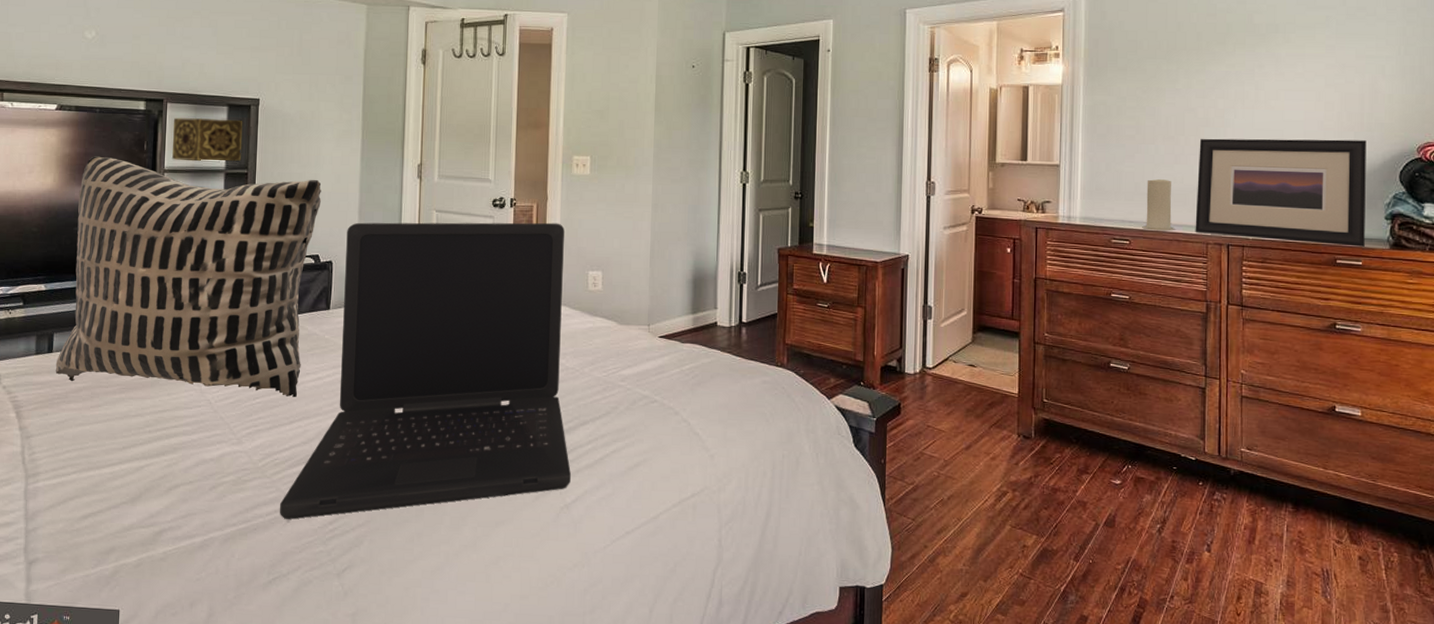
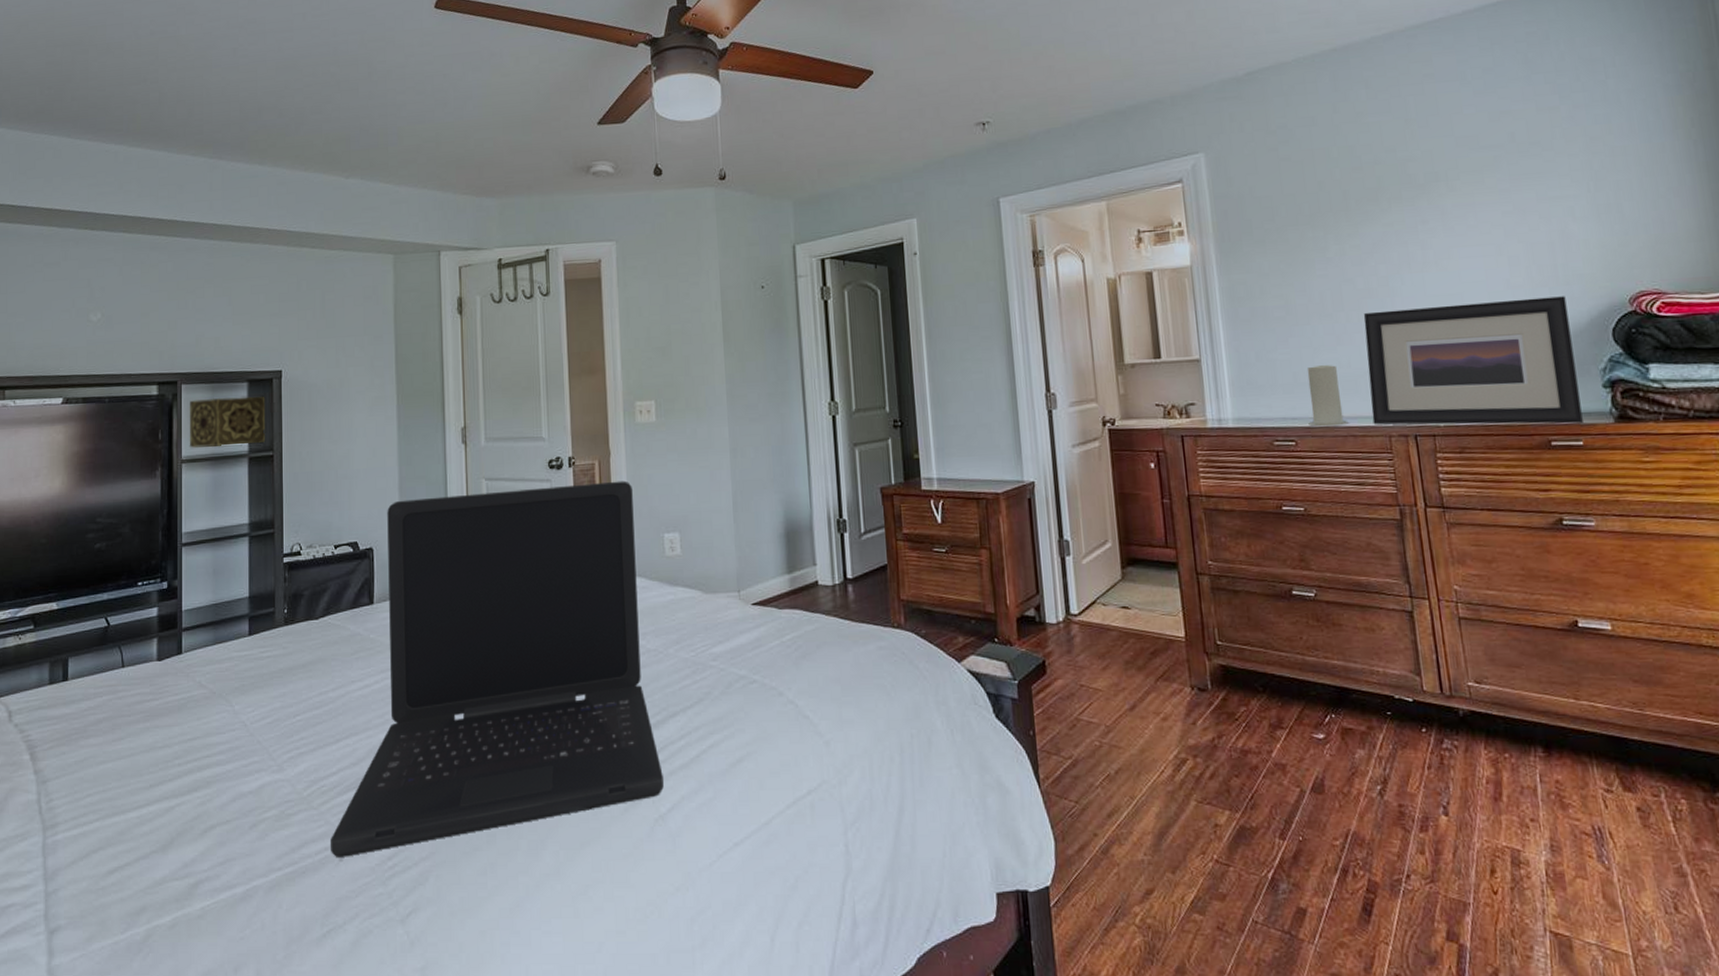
cushion: present [55,156,321,398] -> none [71,451,356,713]

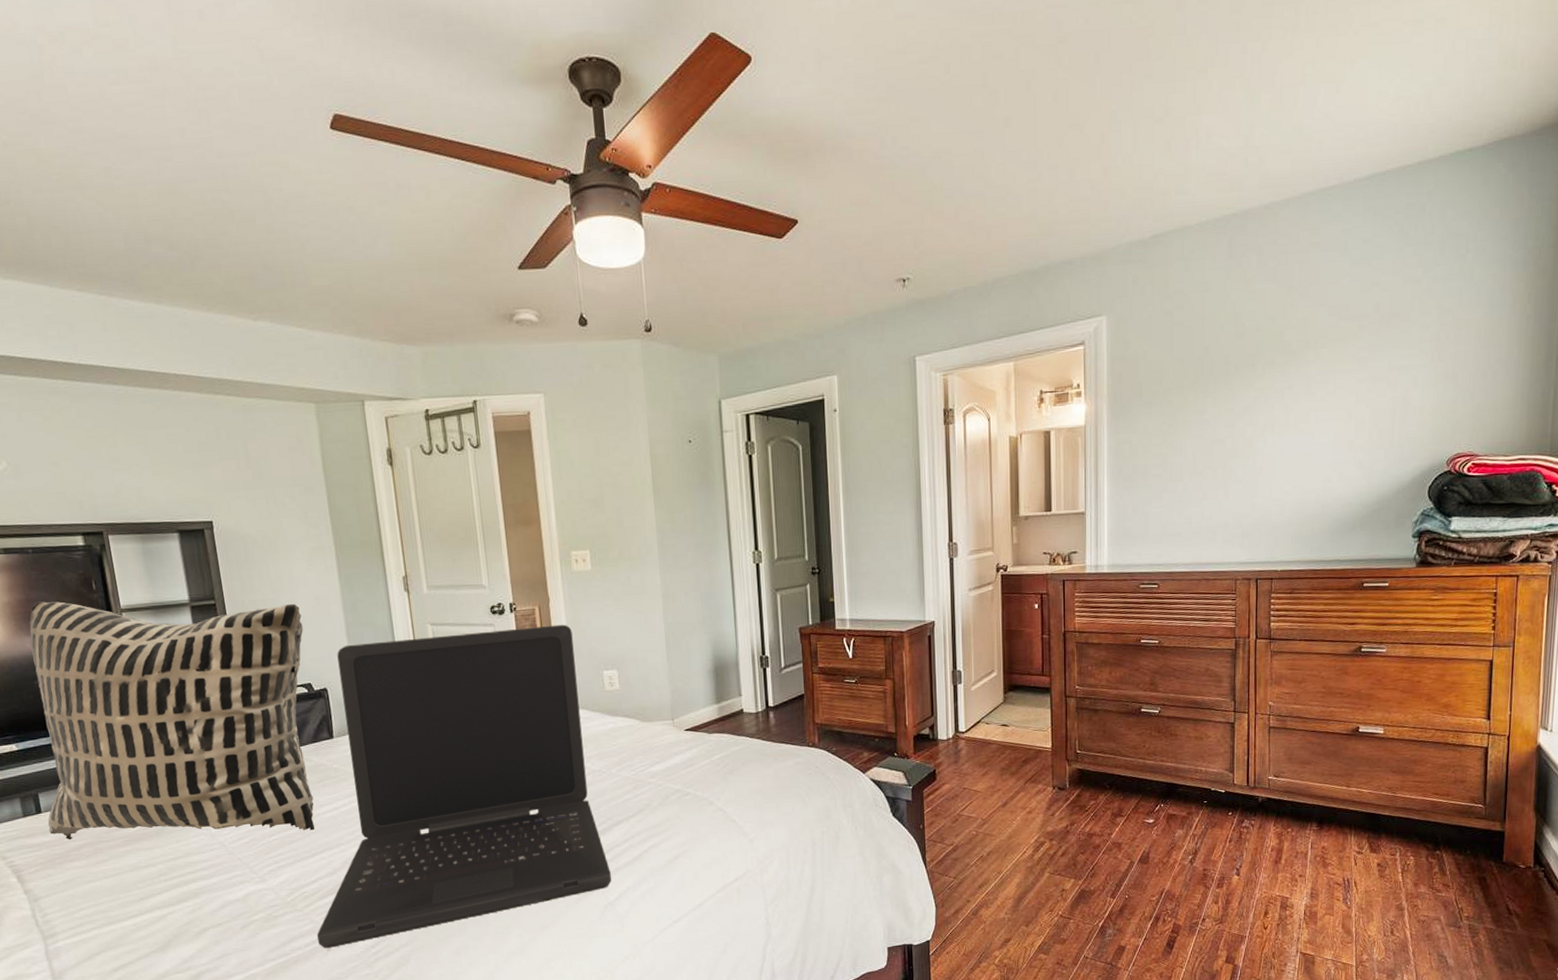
cushion: none [71,451,356,713] -> present [29,601,314,840]
decorative box: present [190,396,265,448] -> none [120,547,205,597]
candle: present [1307,365,1349,427] -> none [1170,517,1204,572]
picture frame: present [1363,296,1583,425] -> none [1223,457,1396,570]

